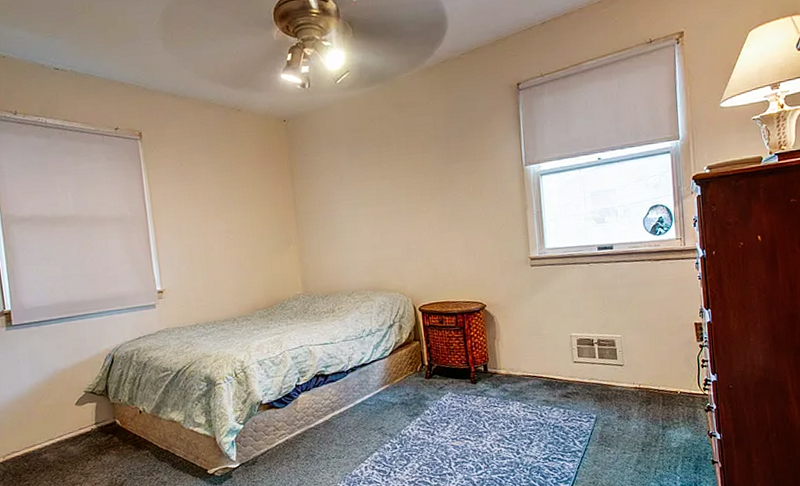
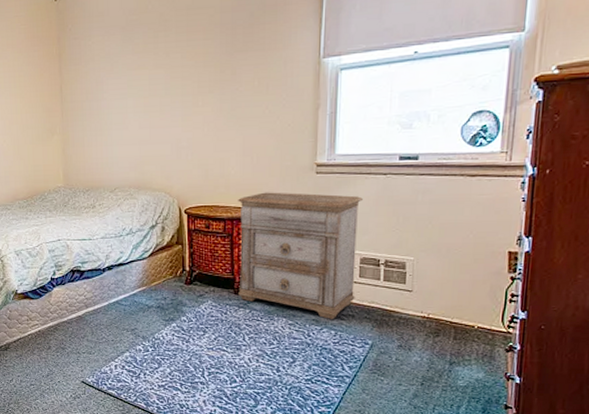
nightstand: none [466,284,577,399] -> present [237,192,363,319]

